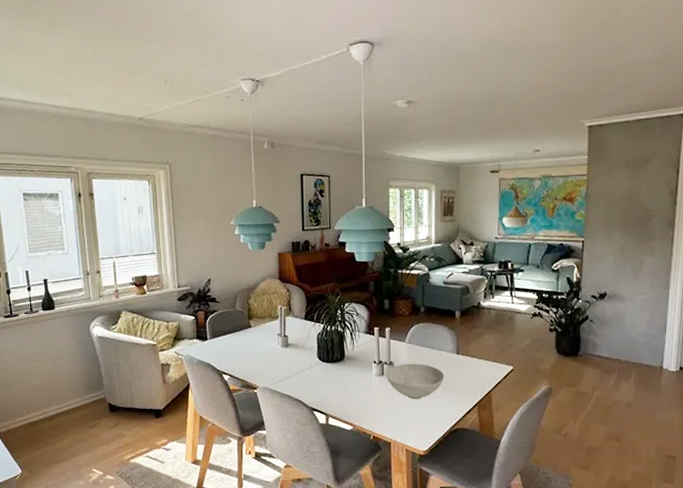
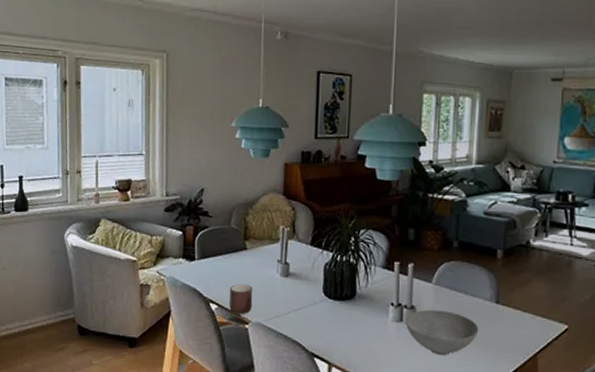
mug: none [238,356,259,382] -> present [229,283,253,315]

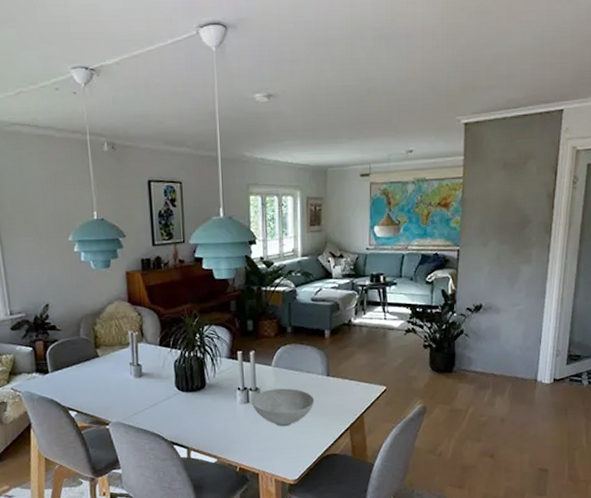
mug: present [229,283,253,315] -> none [86,389,111,418]

